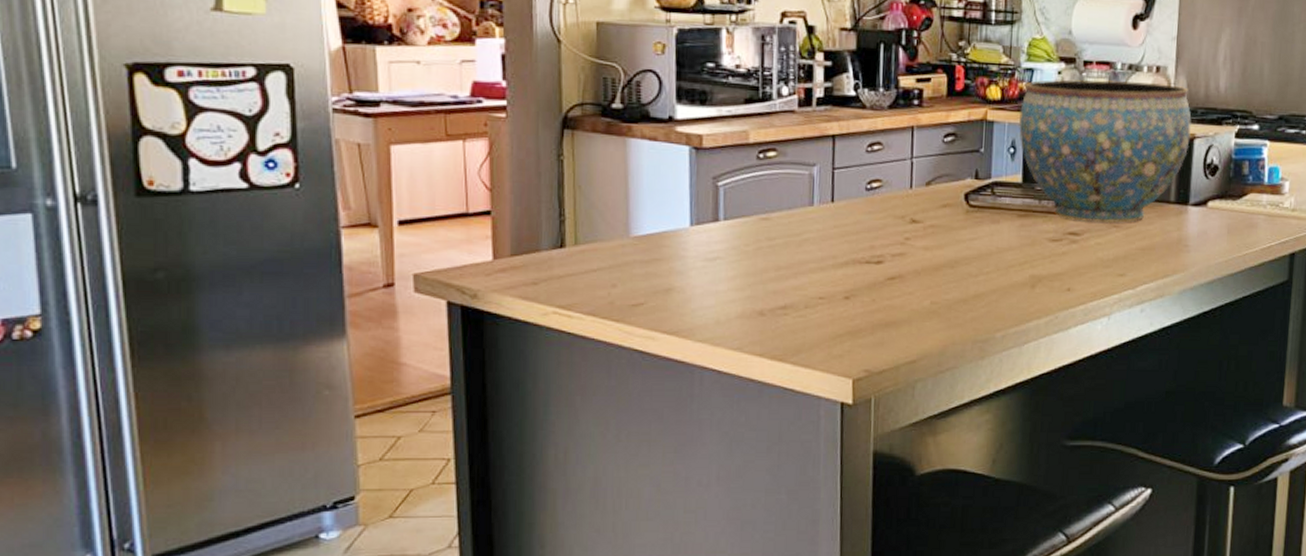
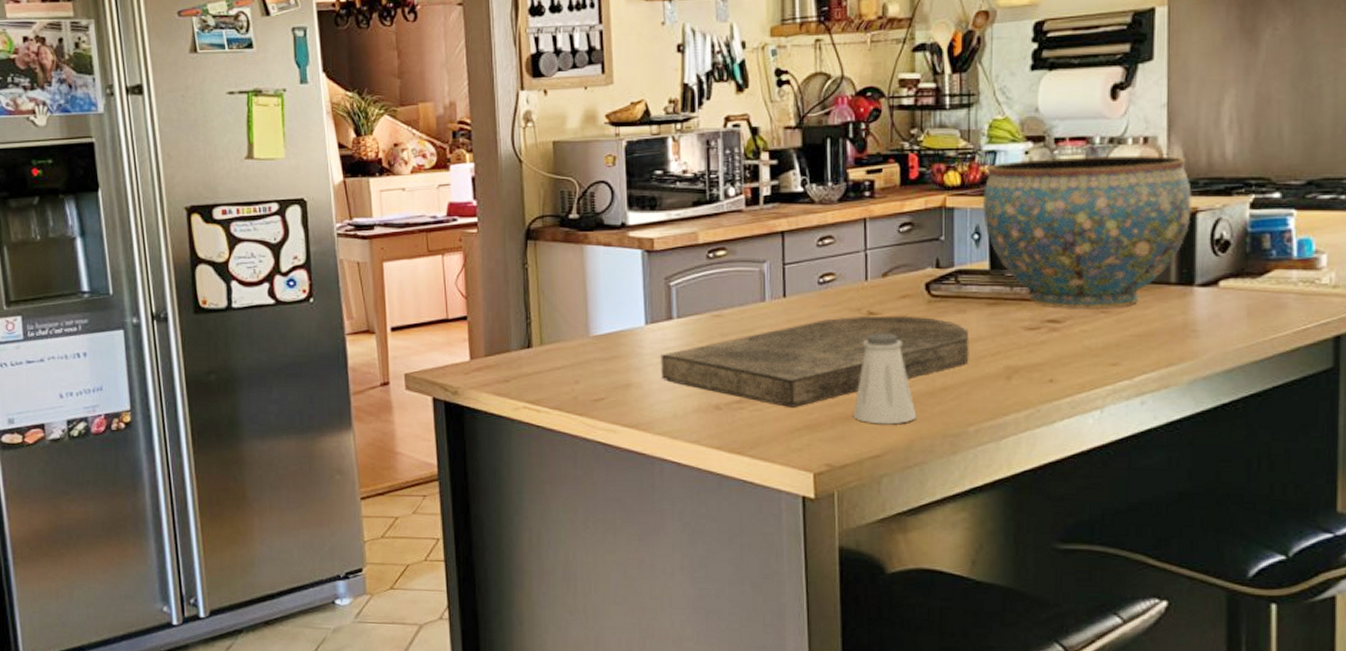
cutting board: none [704,224,1001,314] -> present [661,317,969,407]
saltshaker: none [892,240,951,331] -> present [853,332,917,425]

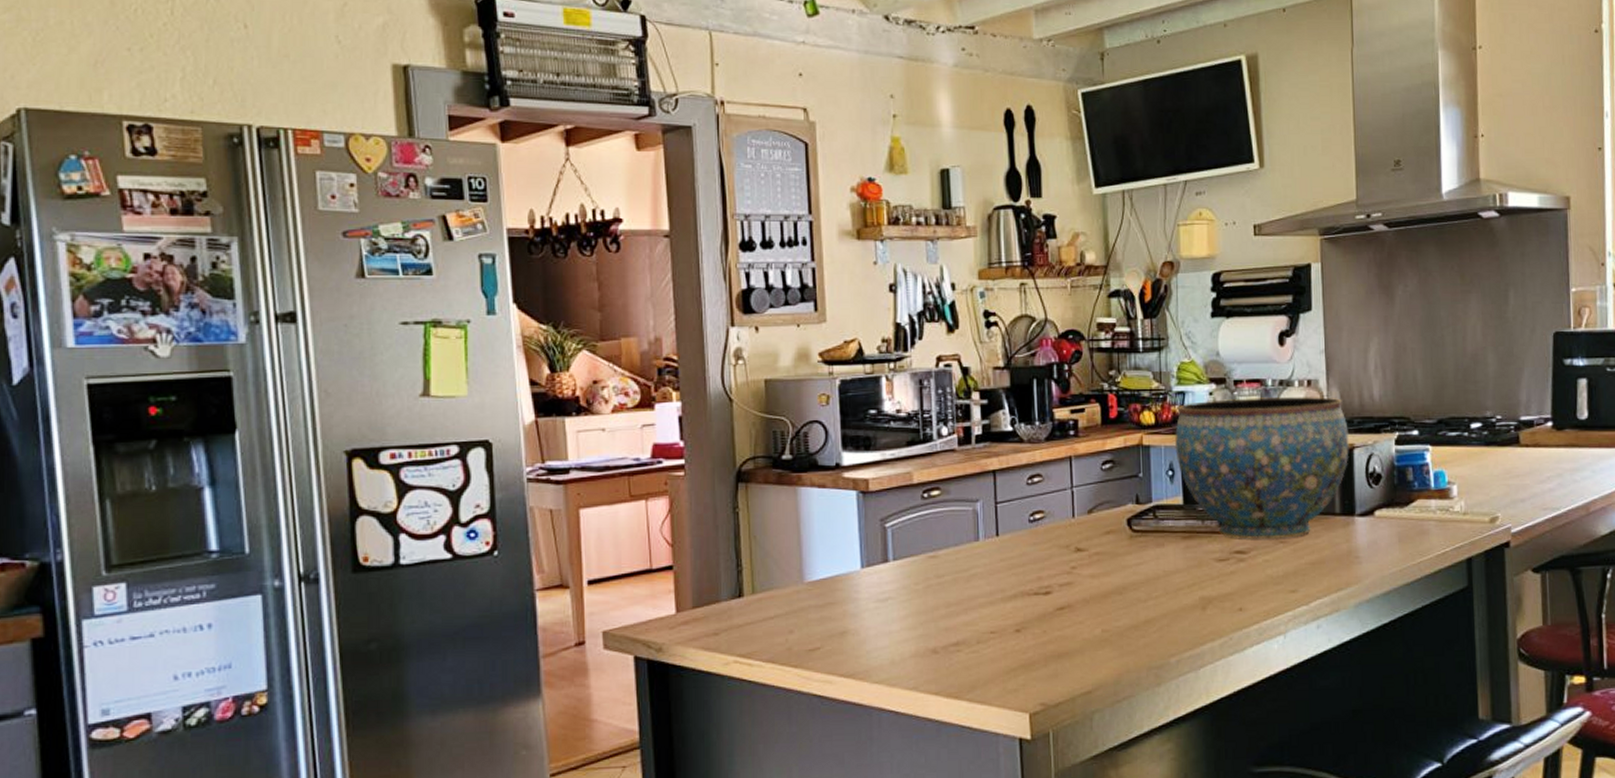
cutting board: present [661,317,969,407] -> none [877,552,1168,647]
saltshaker: present [853,332,917,425] -> none [1064,568,1124,660]

